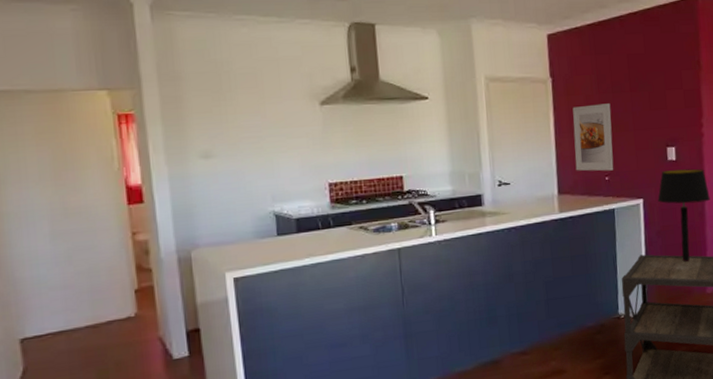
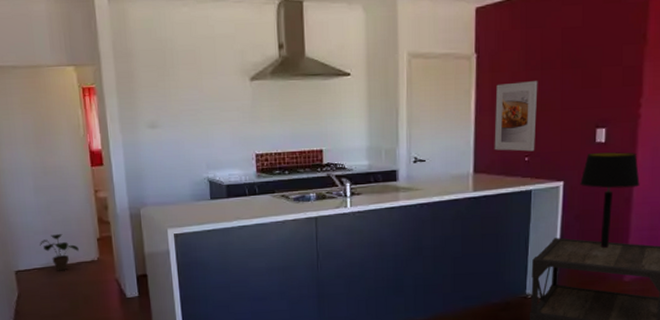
potted plant: none [56,288,110,334] -> present [39,234,79,271]

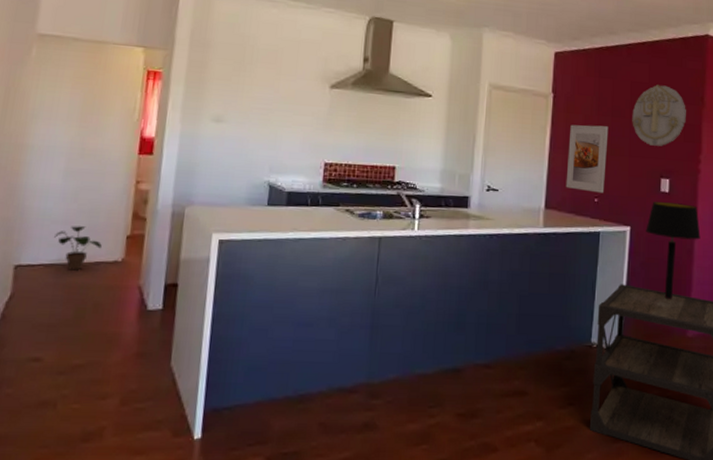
wall decoration: none [564,26,625,95] -> present [632,84,686,147]

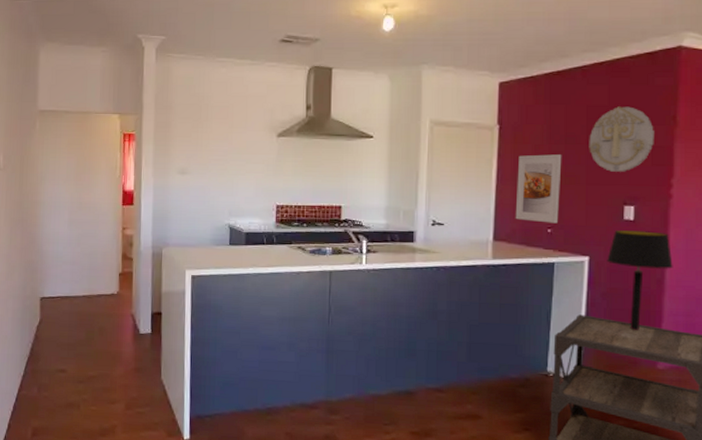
potted plant: present [54,226,102,271] -> none [66,266,101,302]

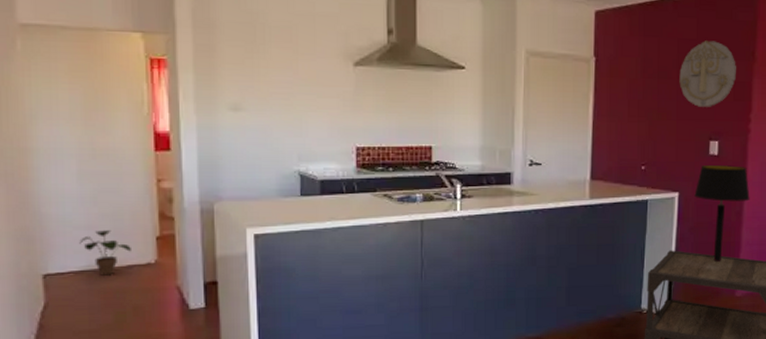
potted plant: none [66,266,101,302] -> present [79,230,131,276]
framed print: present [515,154,562,223] -> none [611,89,655,160]

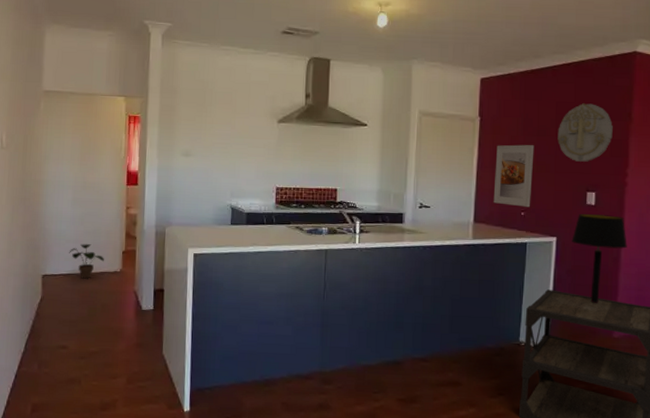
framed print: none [611,89,655,160] -> present [493,144,534,207]

